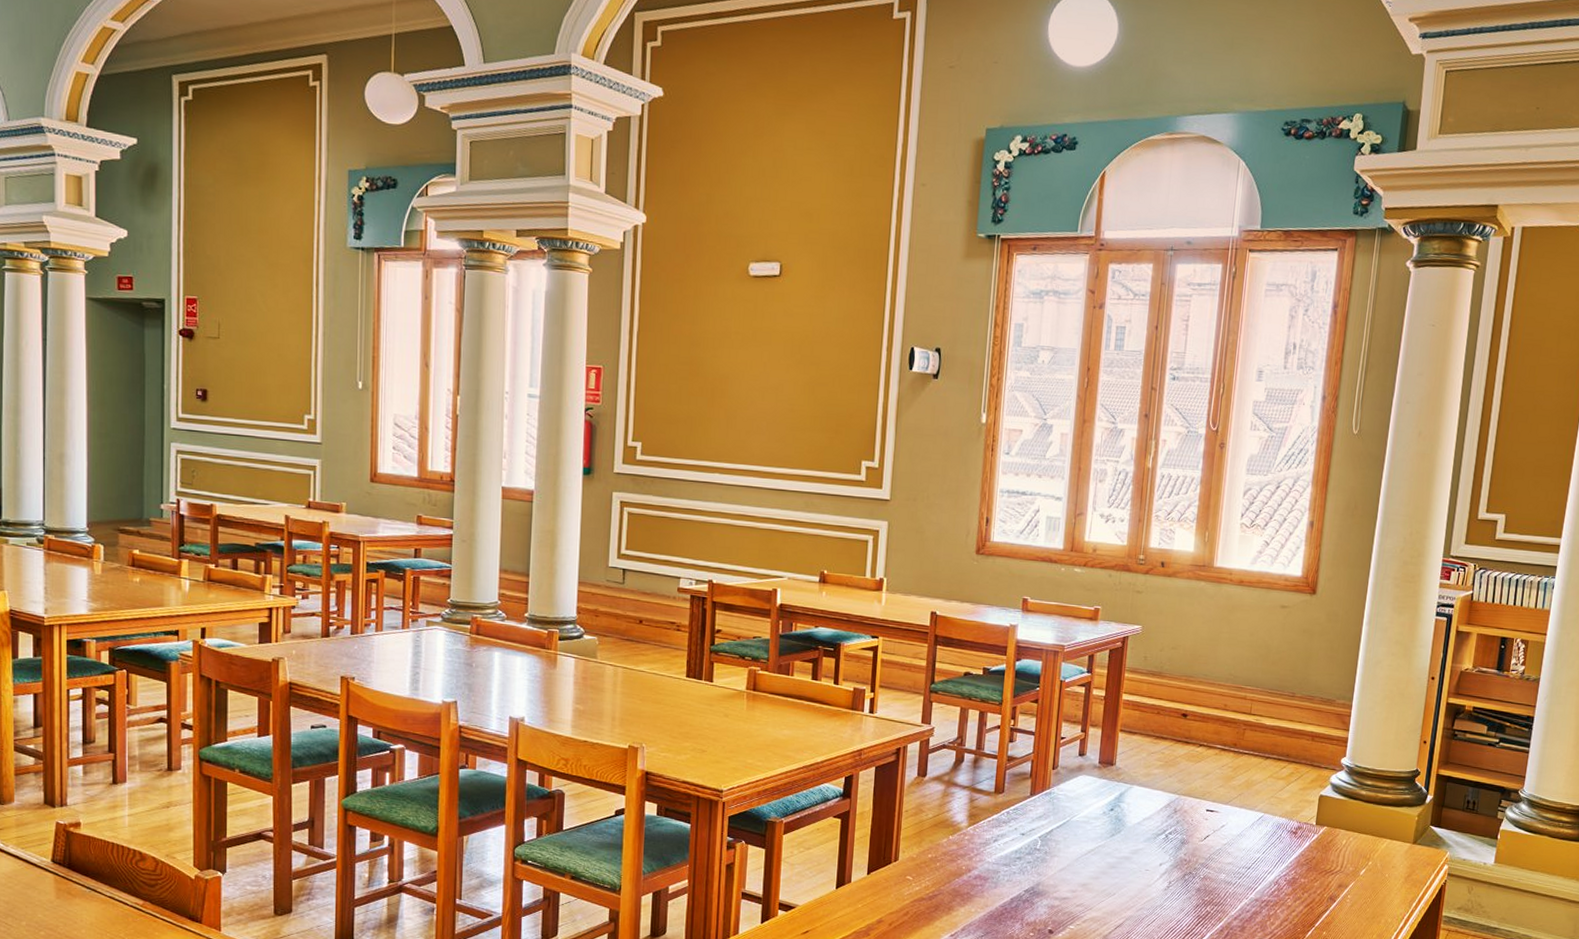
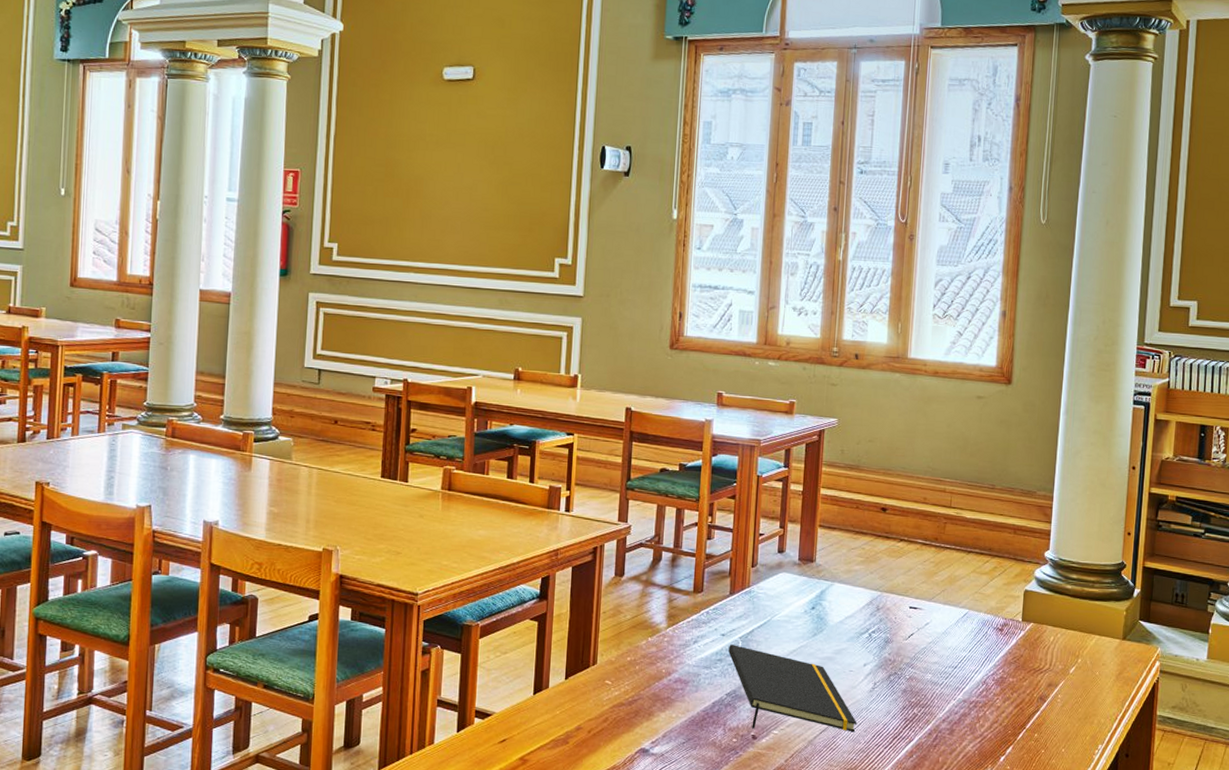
notepad: none [1028,843,1152,928] -> present [728,644,857,733]

